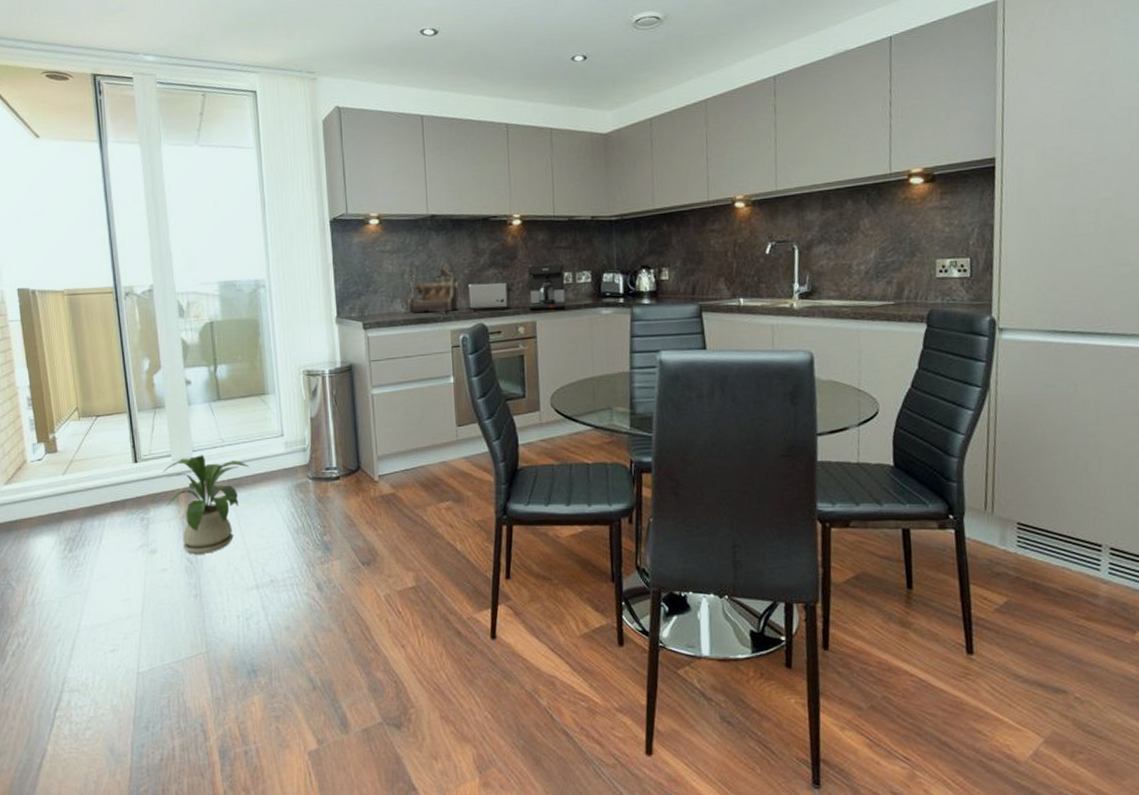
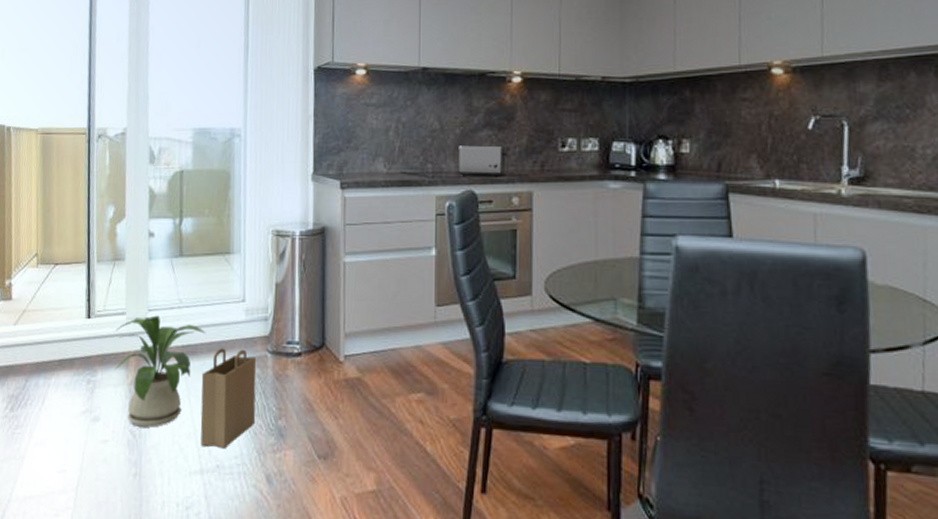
shopping bag: none [249,478,303,566] -> present [200,348,257,449]
spice rack: present [408,266,458,314] -> none [391,123,447,178]
coffee maker: present [528,263,567,311] -> none [525,127,569,180]

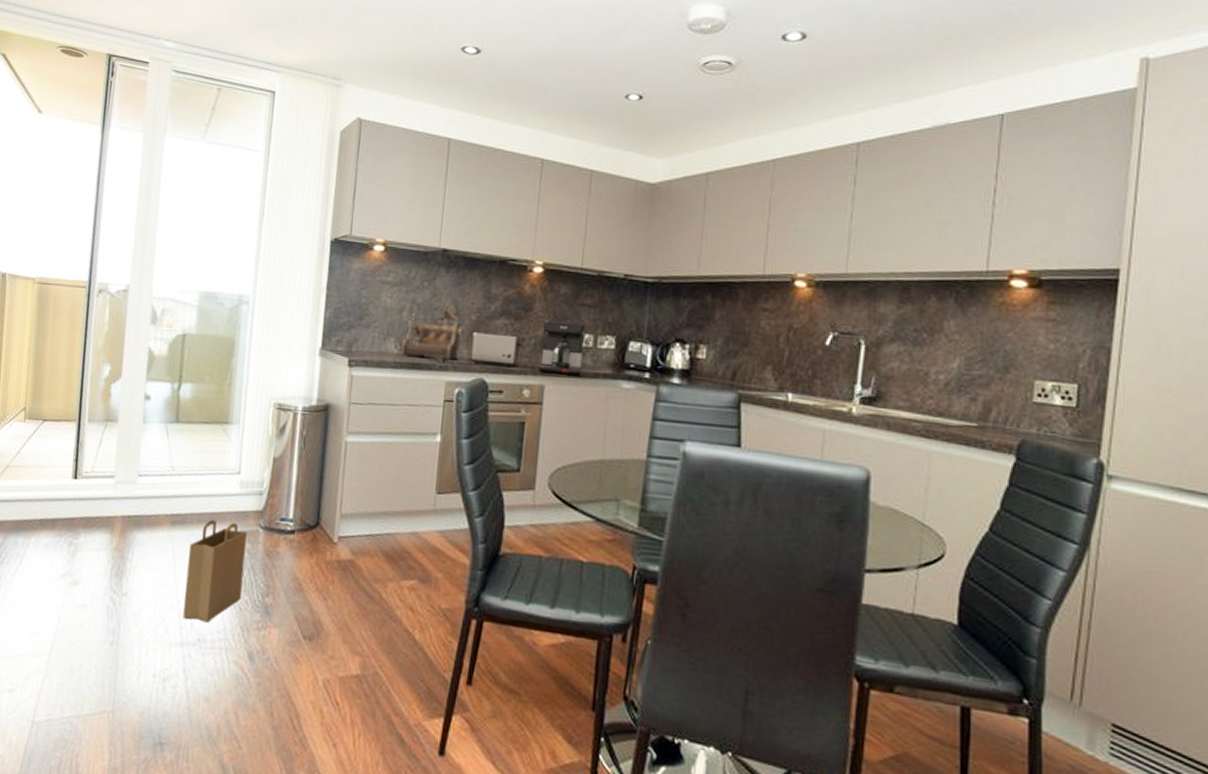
house plant: present [115,315,206,428] -> none [99,481,197,596]
spice rack: none [391,123,447,178] -> present [402,307,462,363]
coffee maker: none [525,127,569,180] -> present [538,319,586,376]

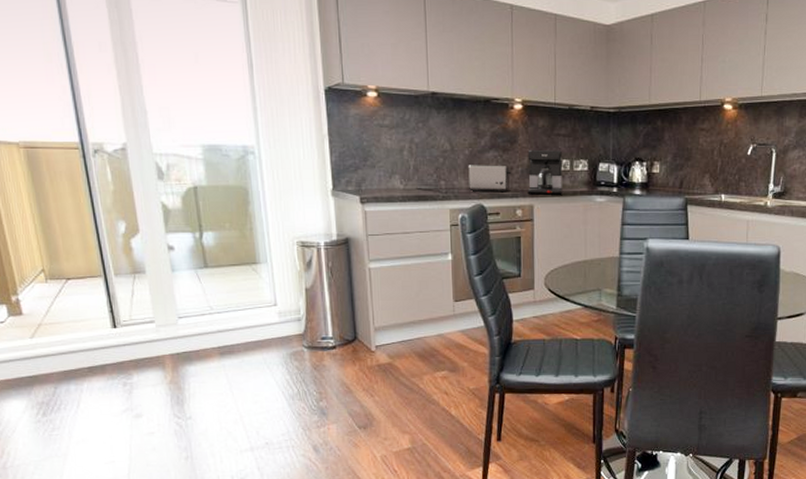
shopping bag: present [183,519,247,623] -> none [241,346,299,429]
spice rack: present [402,307,462,363] -> none [407,144,458,193]

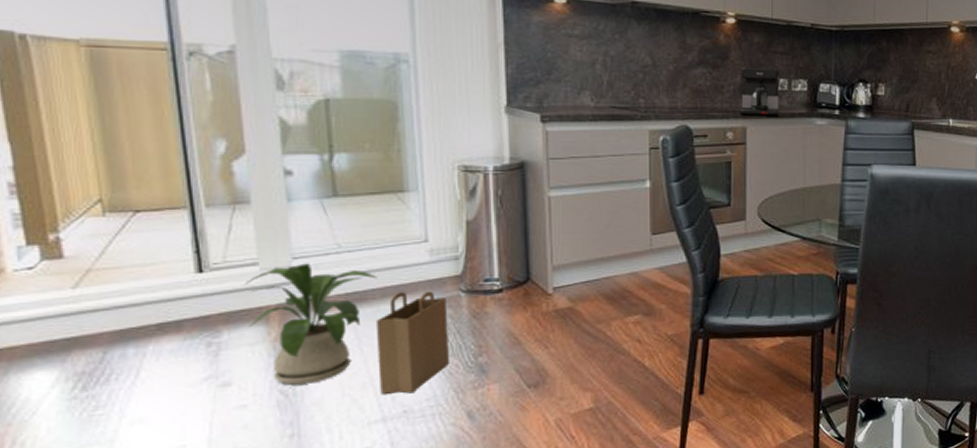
house plant: none [146,322,241,418] -> present [244,263,378,385]
shopping bag: none [241,346,299,429] -> present [375,291,450,394]
toaster: present [468,165,512,193] -> none [672,82,722,113]

